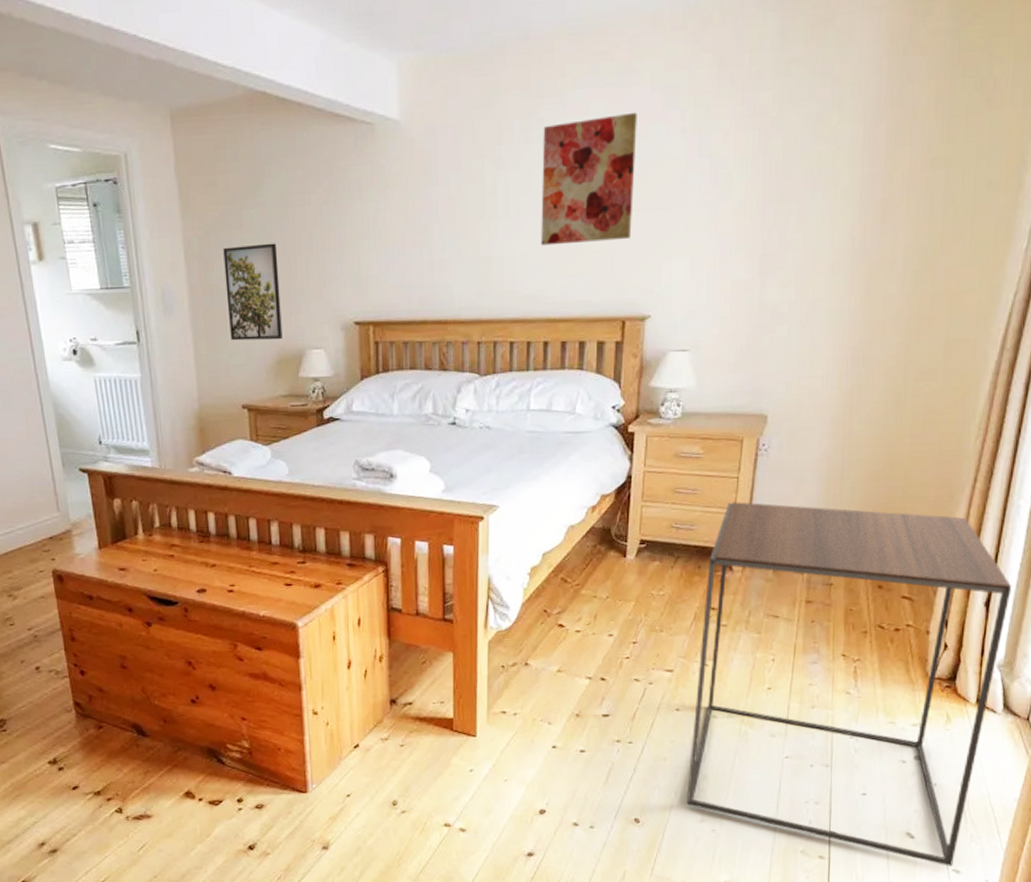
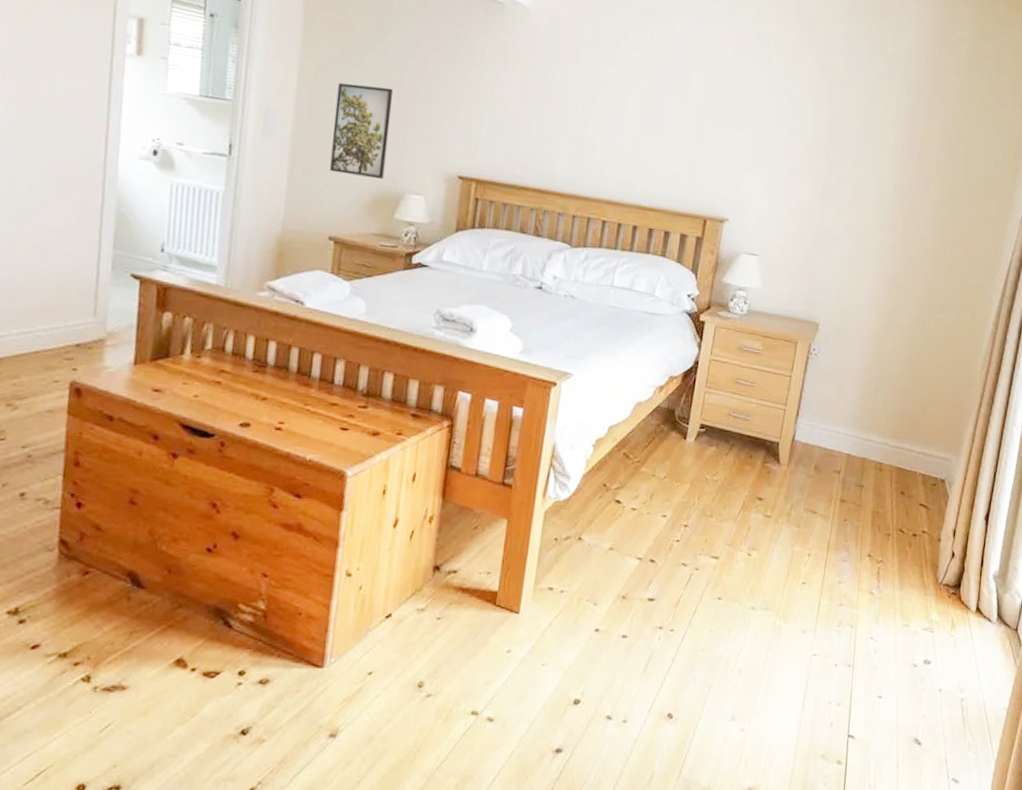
wall art: present [541,112,637,246] -> none [641,40,733,150]
side table: present [687,502,1012,867] -> none [720,398,1006,776]

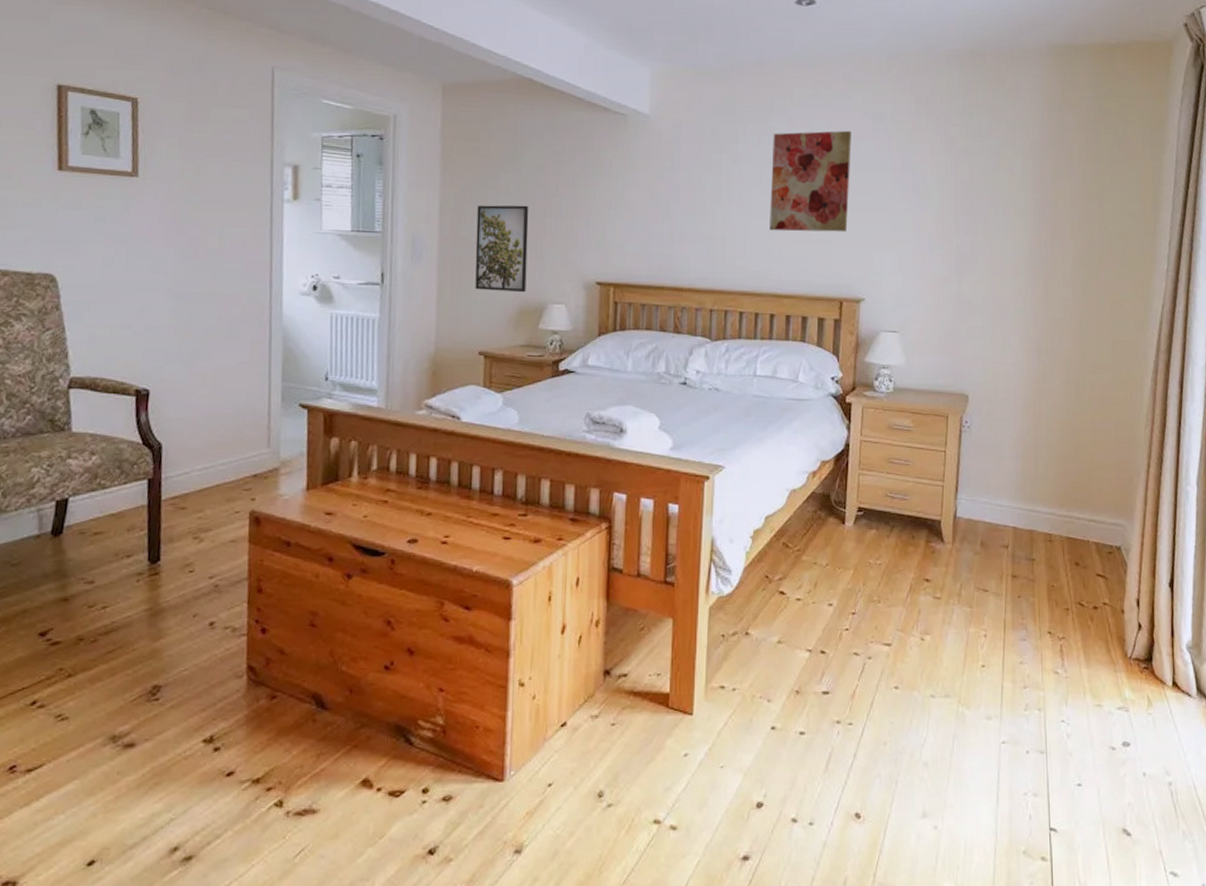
wall art: none [641,40,733,150] -> present [770,130,851,232]

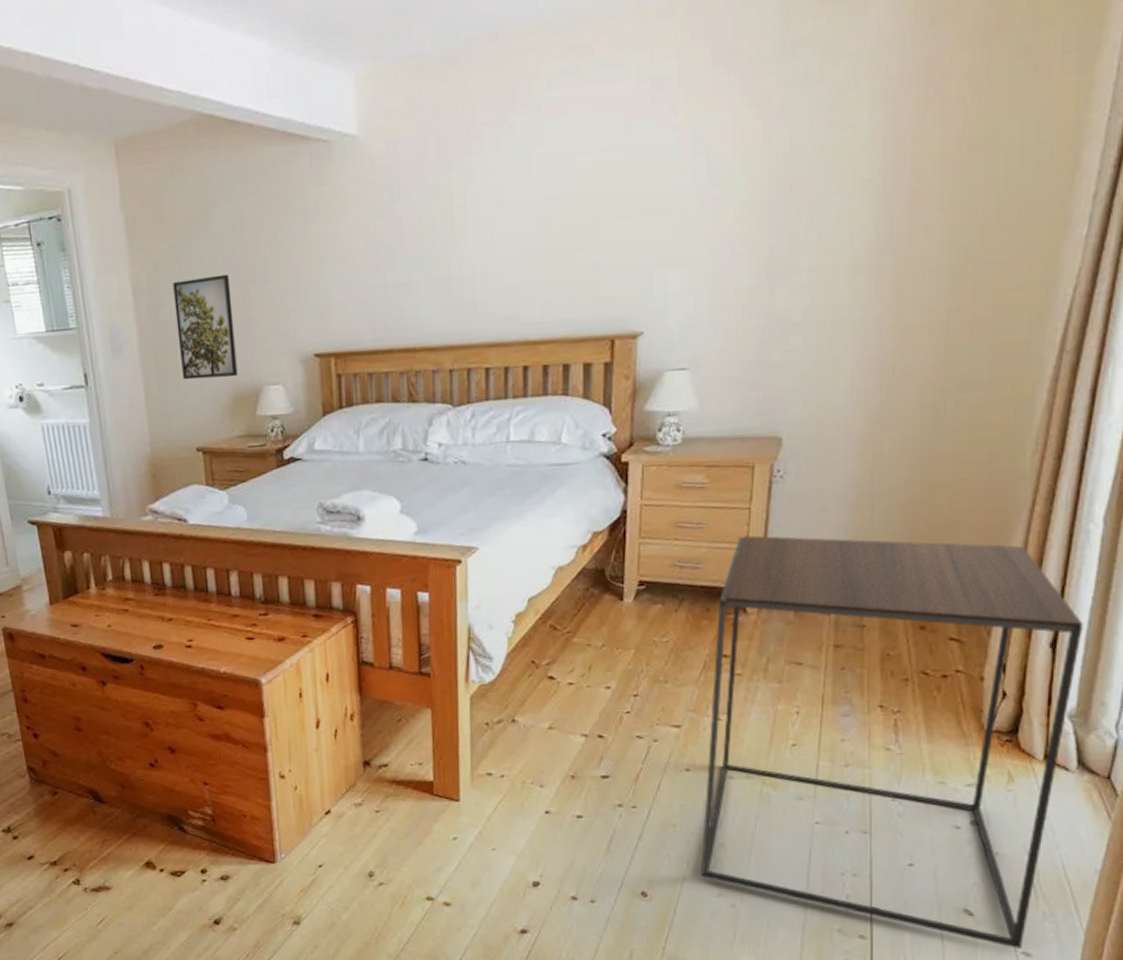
wall art: present [770,130,851,232] -> none [516,109,622,262]
side table: none [908,475,1191,870] -> present [702,535,1083,950]

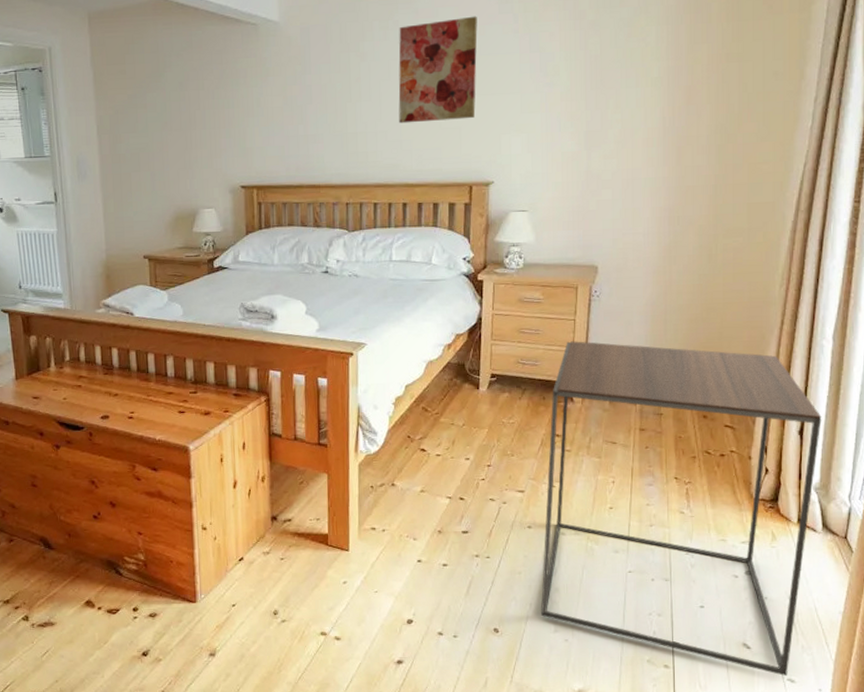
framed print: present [173,274,238,380] -> none [130,120,179,201]
wall art: none [516,109,622,262] -> present [398,16,478,124]

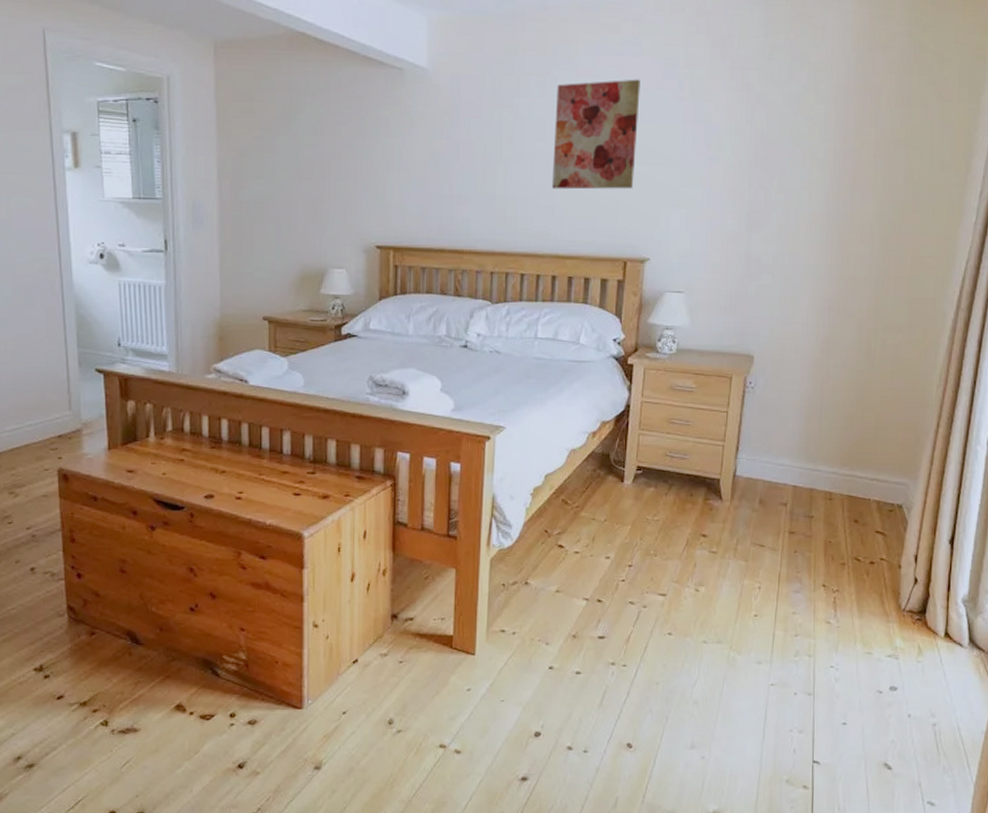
side table: present [541,341,822,677] -> none [678,435,973,800]

